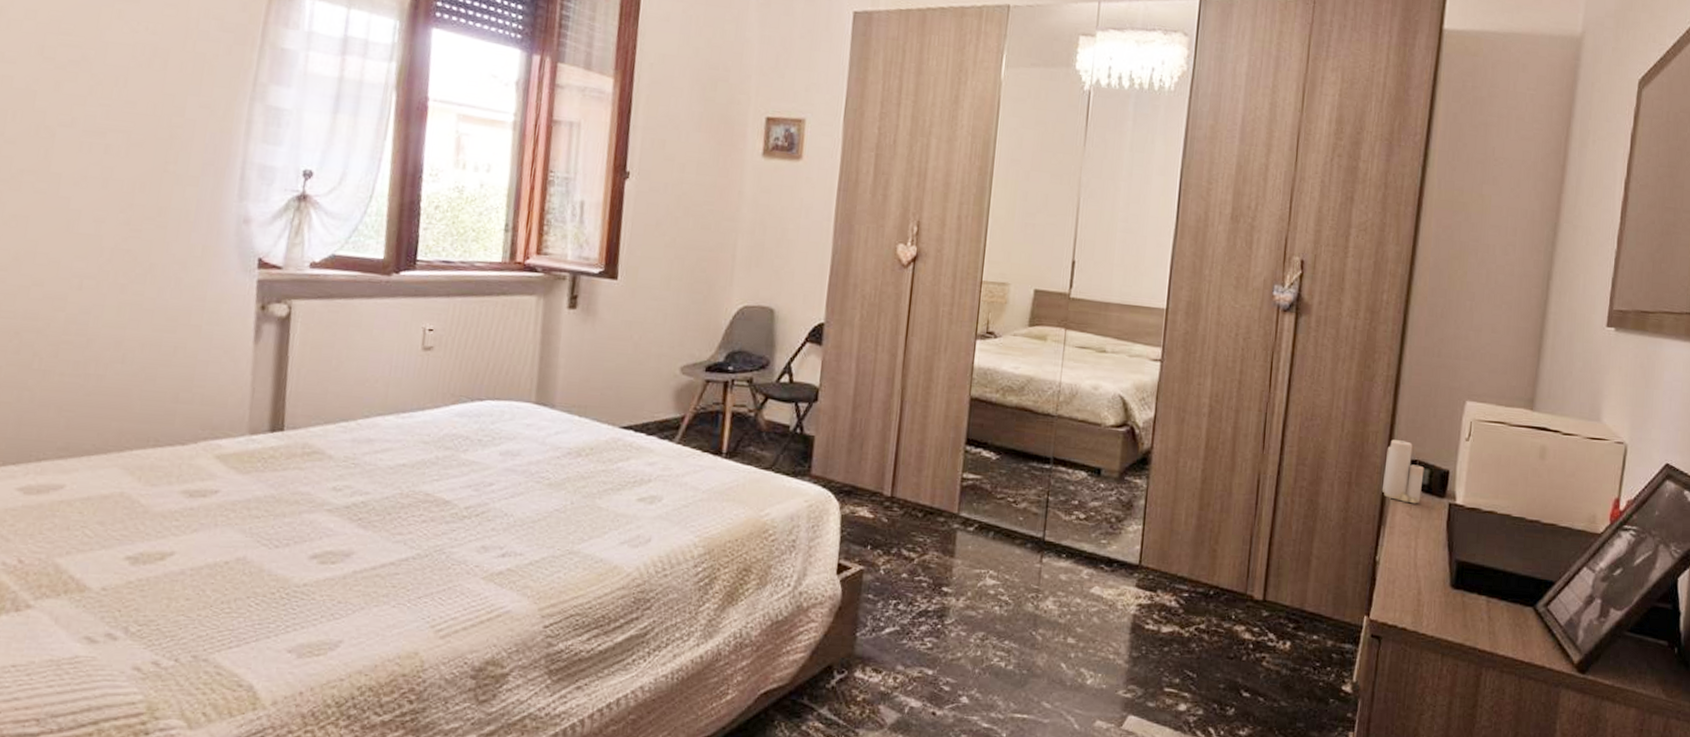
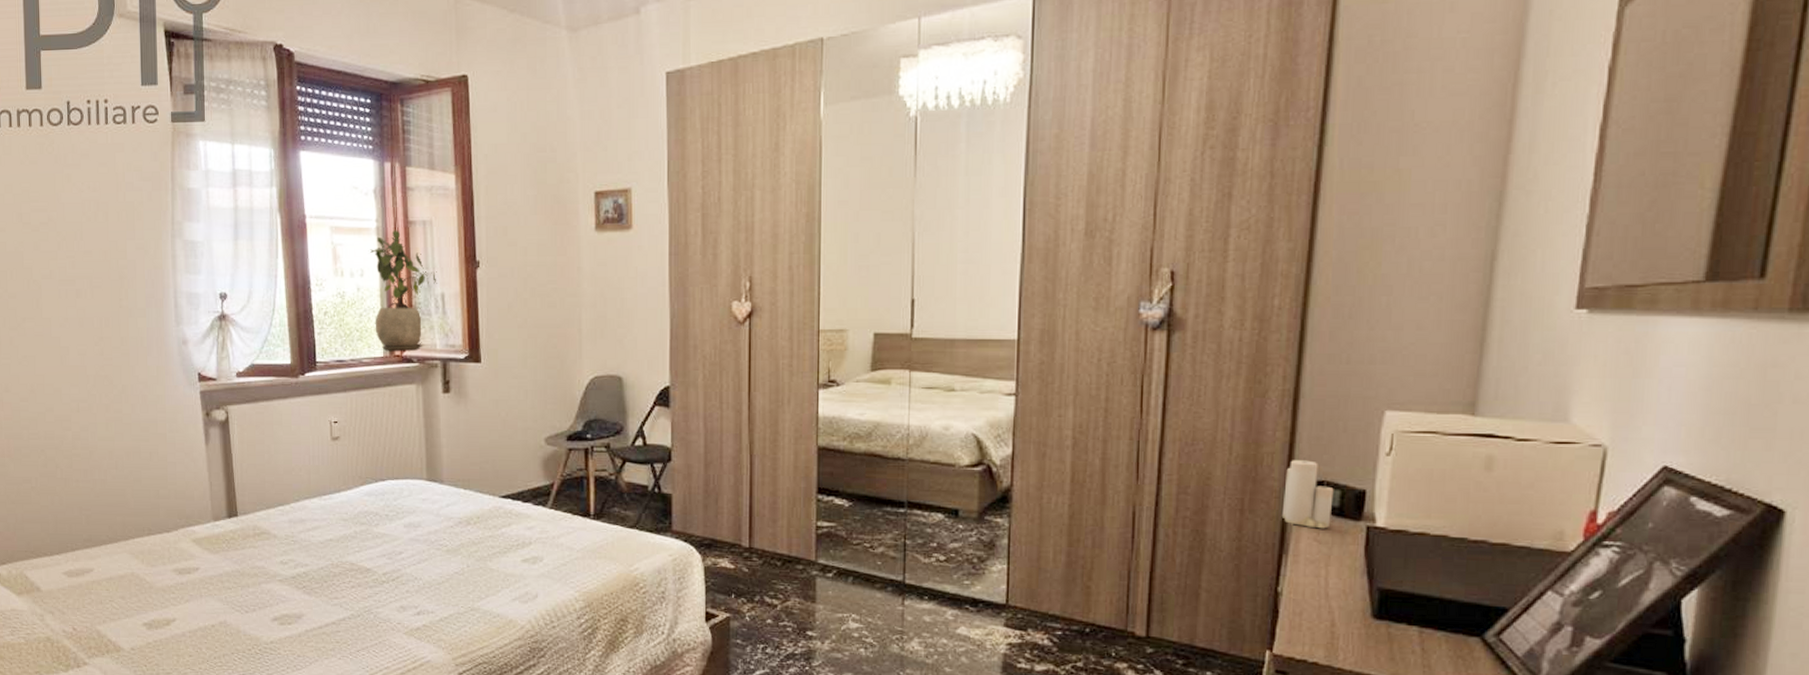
potted plant: none [495,127,579,260] -> present [368,230,437,352]

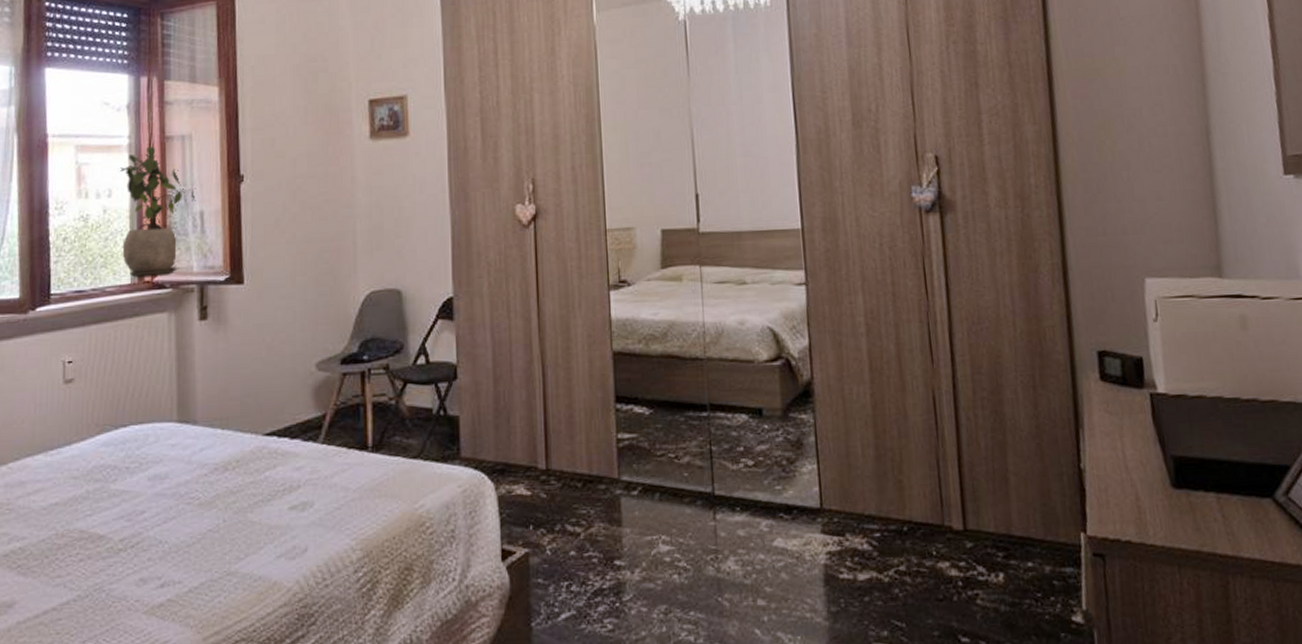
candle: present [1281,457,1334,529] -> none [1068,329,1117,400]

